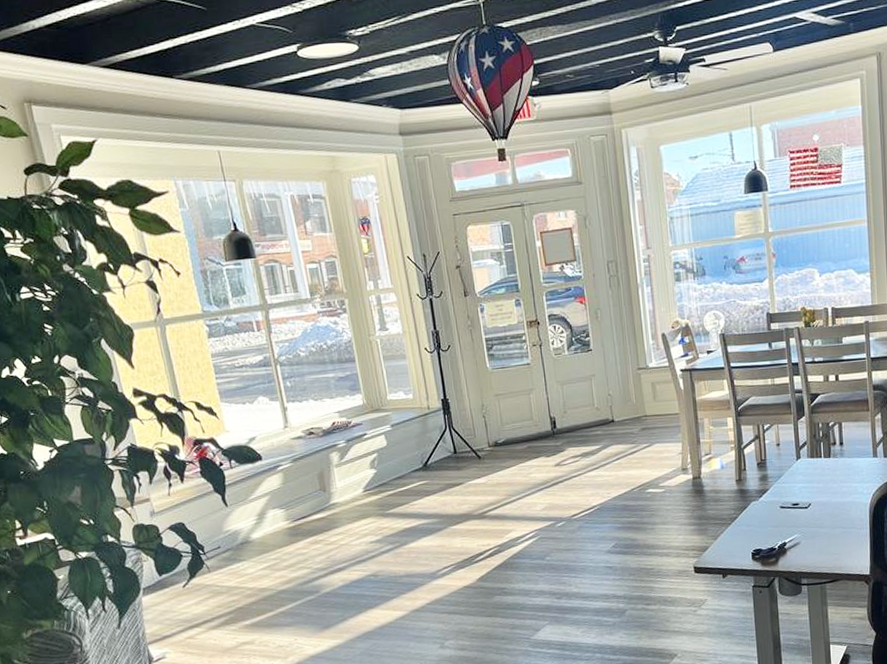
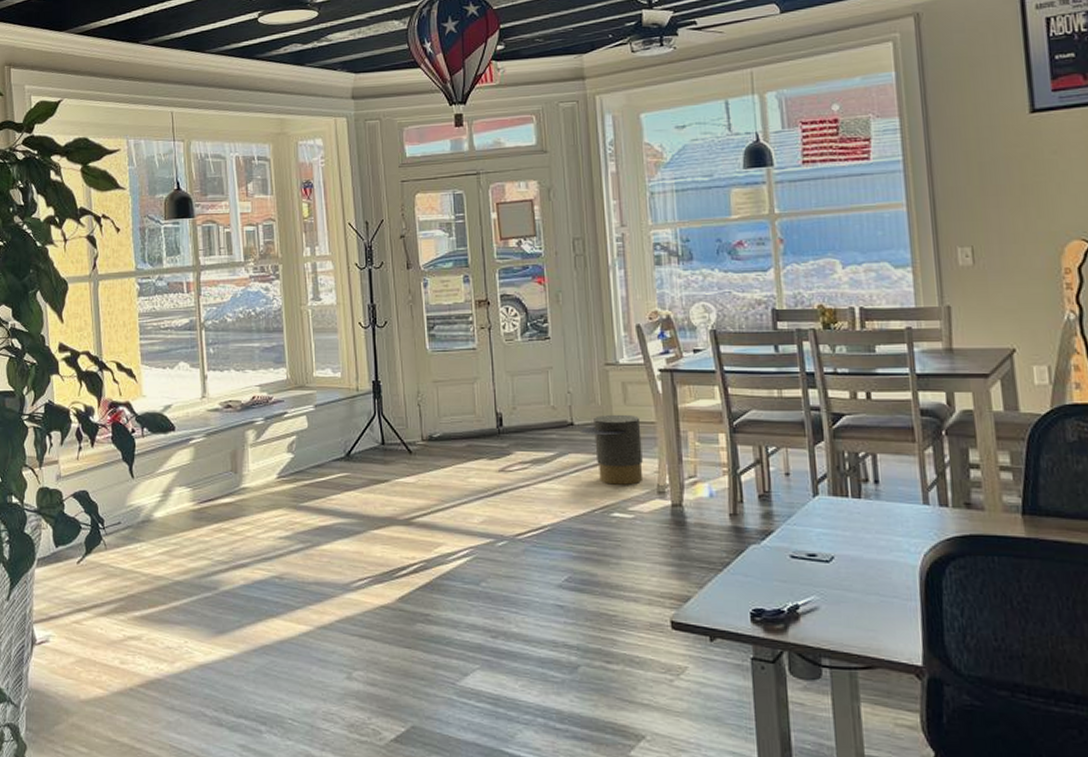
trash can: none [619,409,671,467] -> present [579,414,644,485]

